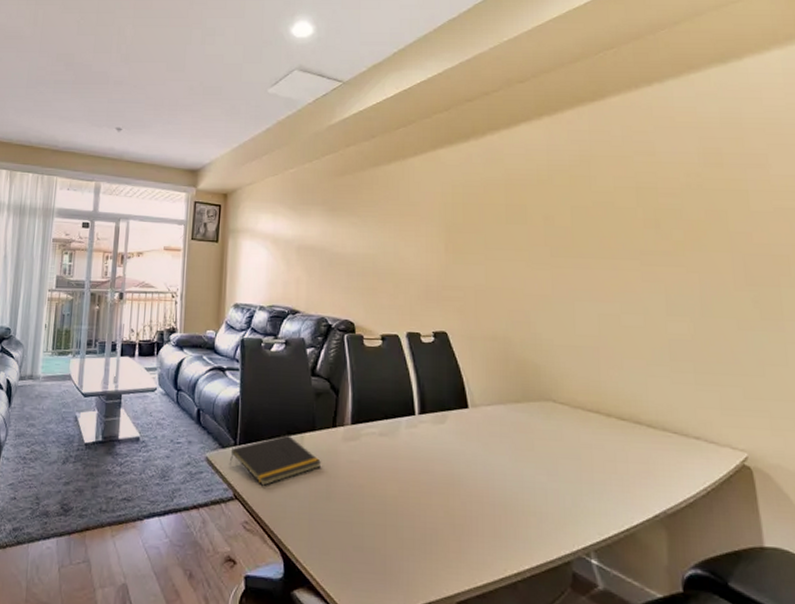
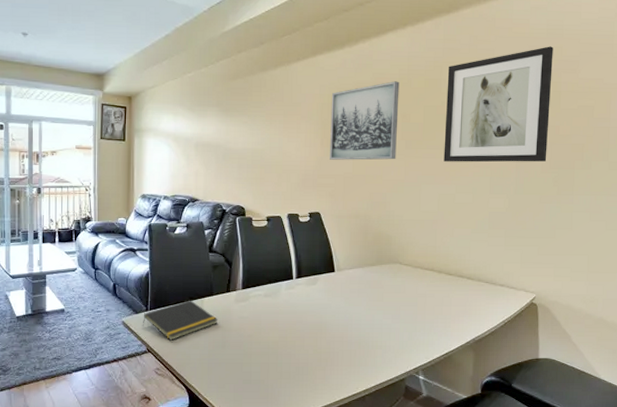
wall art: none [456,178,540,270] -> present [330,81,399,160]
wall art: none [597,137,740,277] -> present [443,46,553,163]

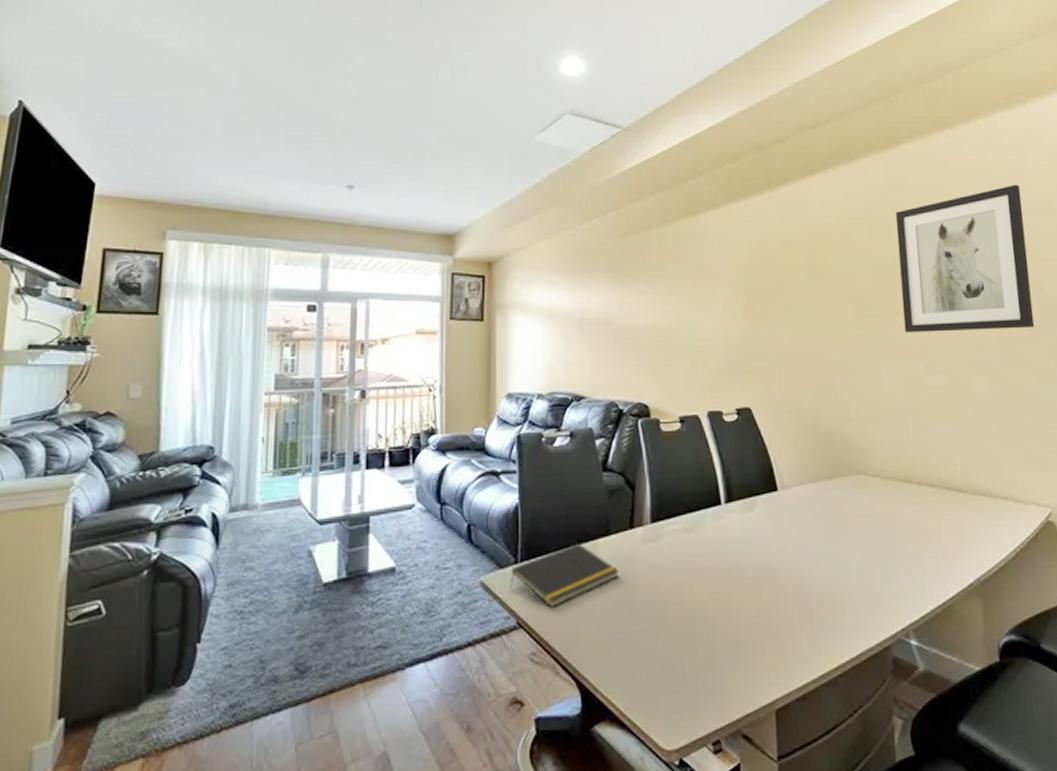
wall art: present [330,81,399,160] -> none [752,232,844,336]

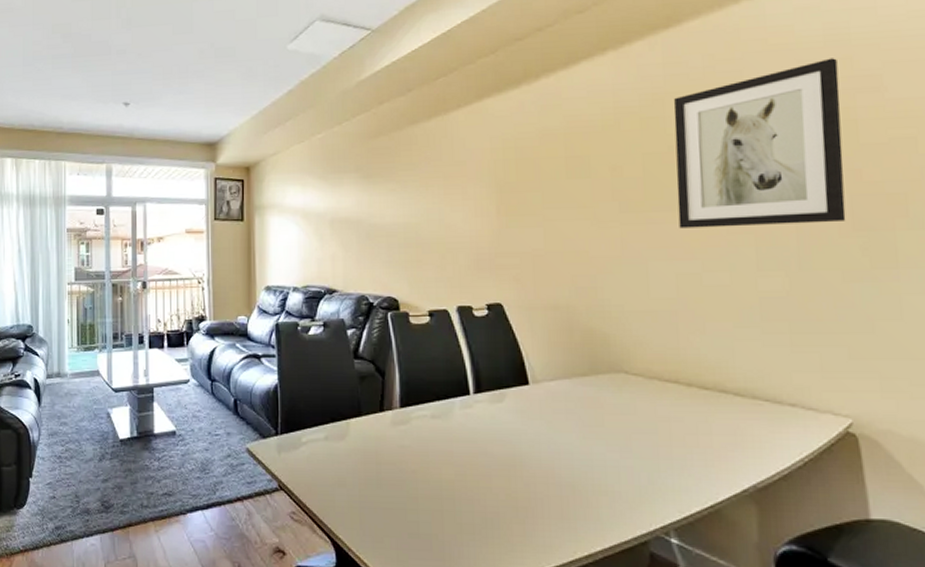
notepad: present [509,543,620,608] -> none [271,421,371,475]

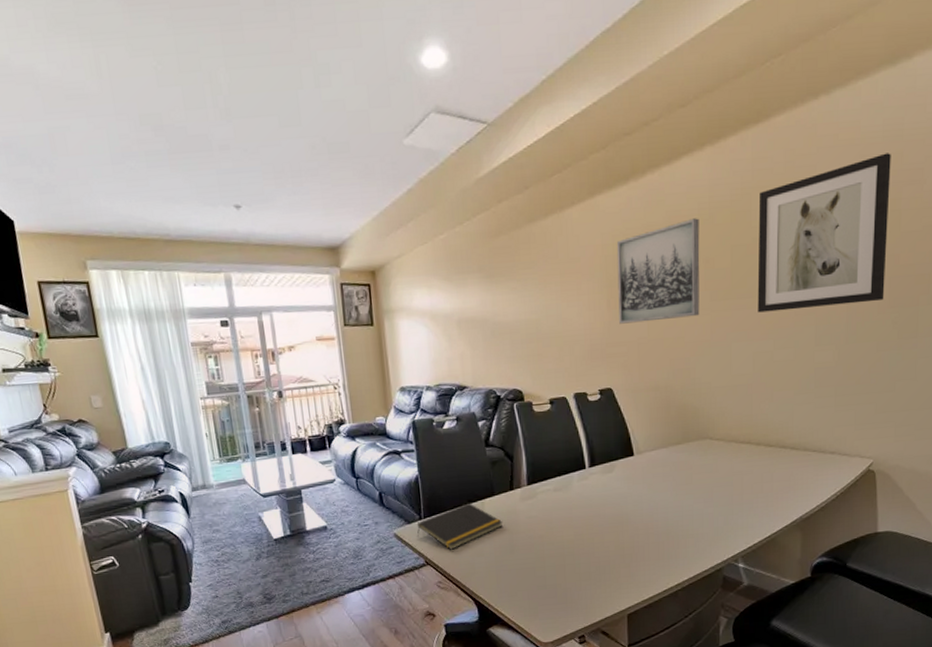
notepad: none [271,421,371,475] -> present [416,503,503,550]
wall art: none [507,123,607,233] -> present [616,218,700,324]

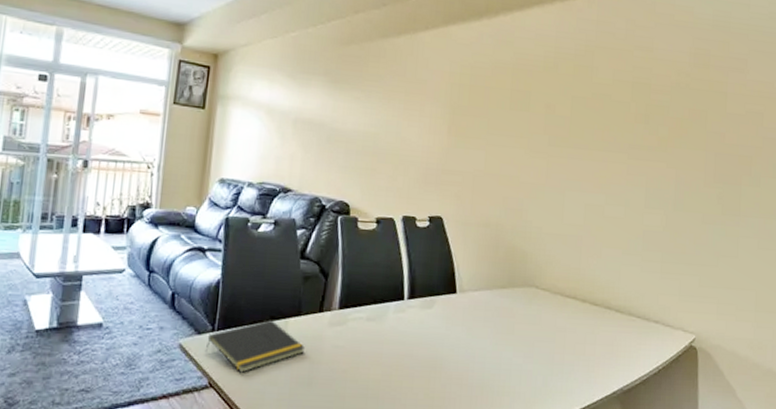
wall art: present [616,218,700,324] -> none [457,64,544,159]
wall art: present [757,153,891,313] -> none [592,39,719,174]

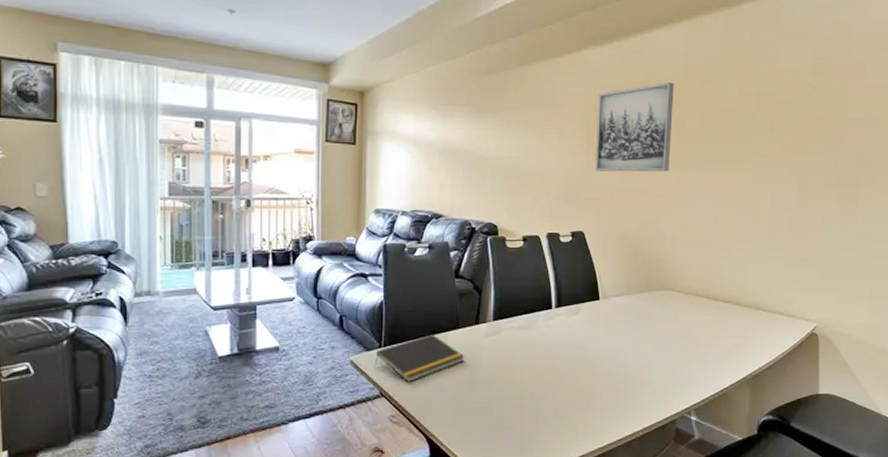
wall art: none [457,64,544,159] -> present [595,82,674,172]

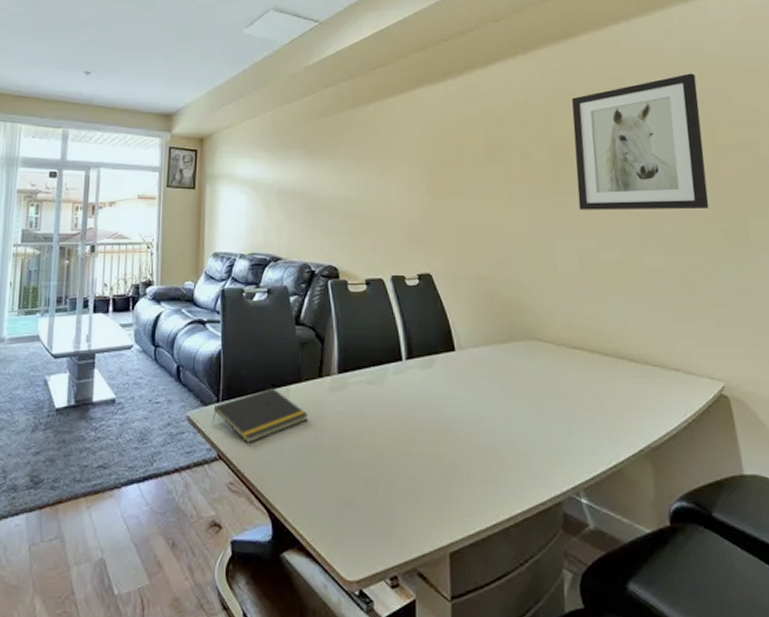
wall art: present [595,82,674,172] -> none [435,116,520,209]
wall art: none [721,48,839,177] -> present [571,73,710,210]

